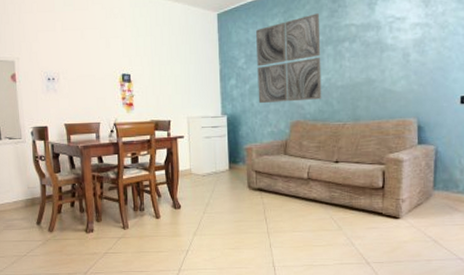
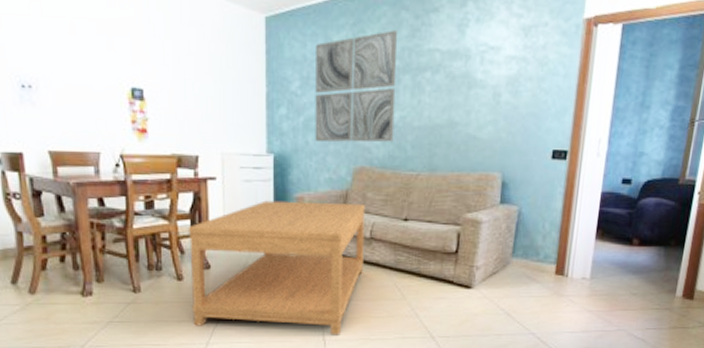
coffee table: none [163,151,303,262] -> present [187,200,365,335]

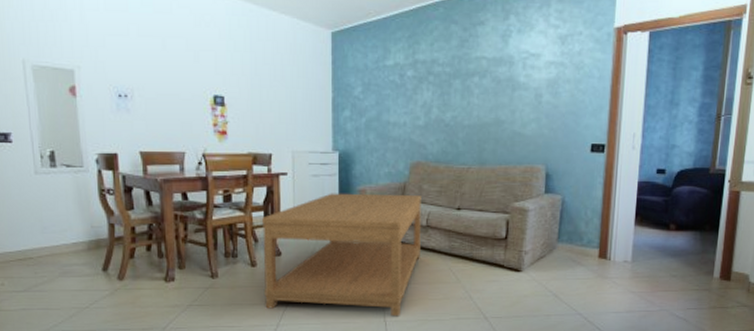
wall art: present [314,30,398,143] -> none [375,41,449,140]

